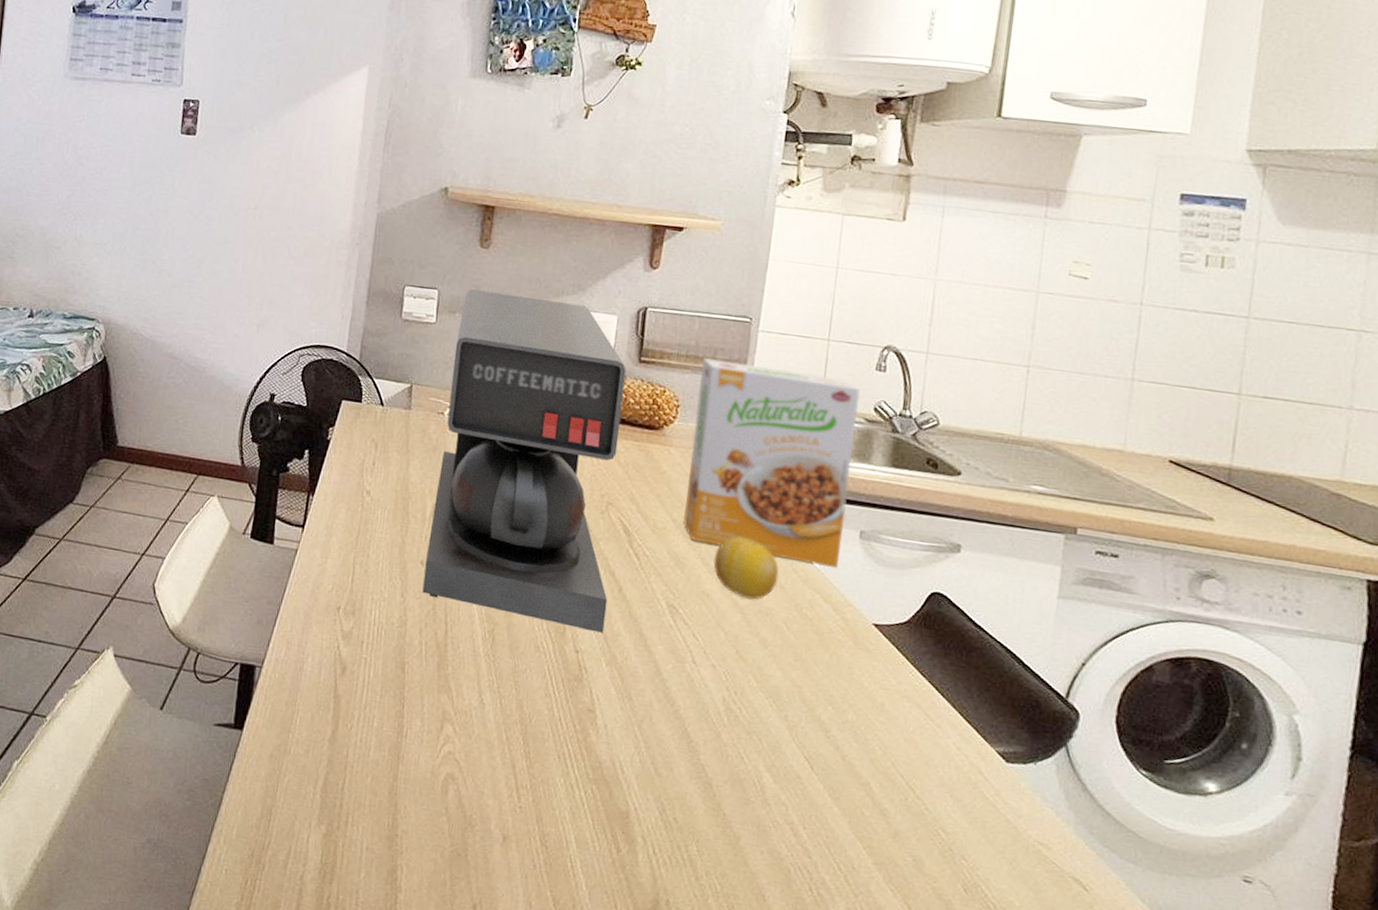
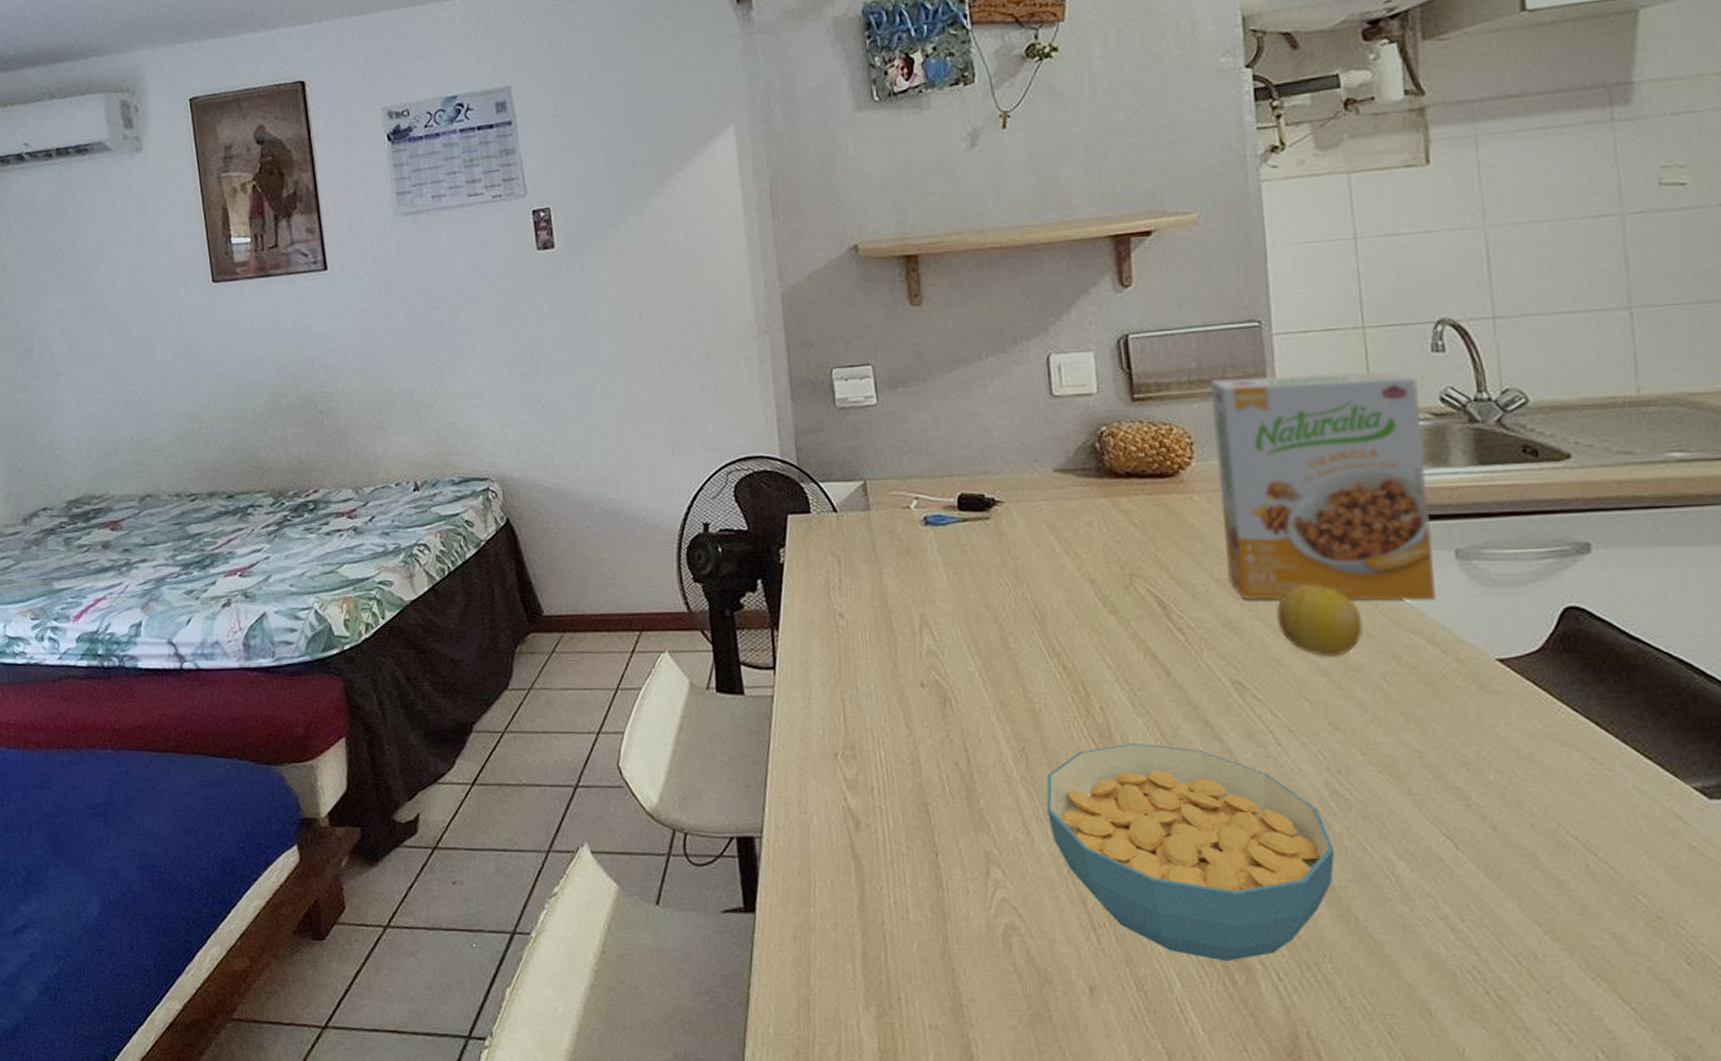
coffee maker: present [422,289,626,633] -> none [904,348,1159,729]
cereal bowl: none [500,640,719,833] -> present [1046,742,1335,962]

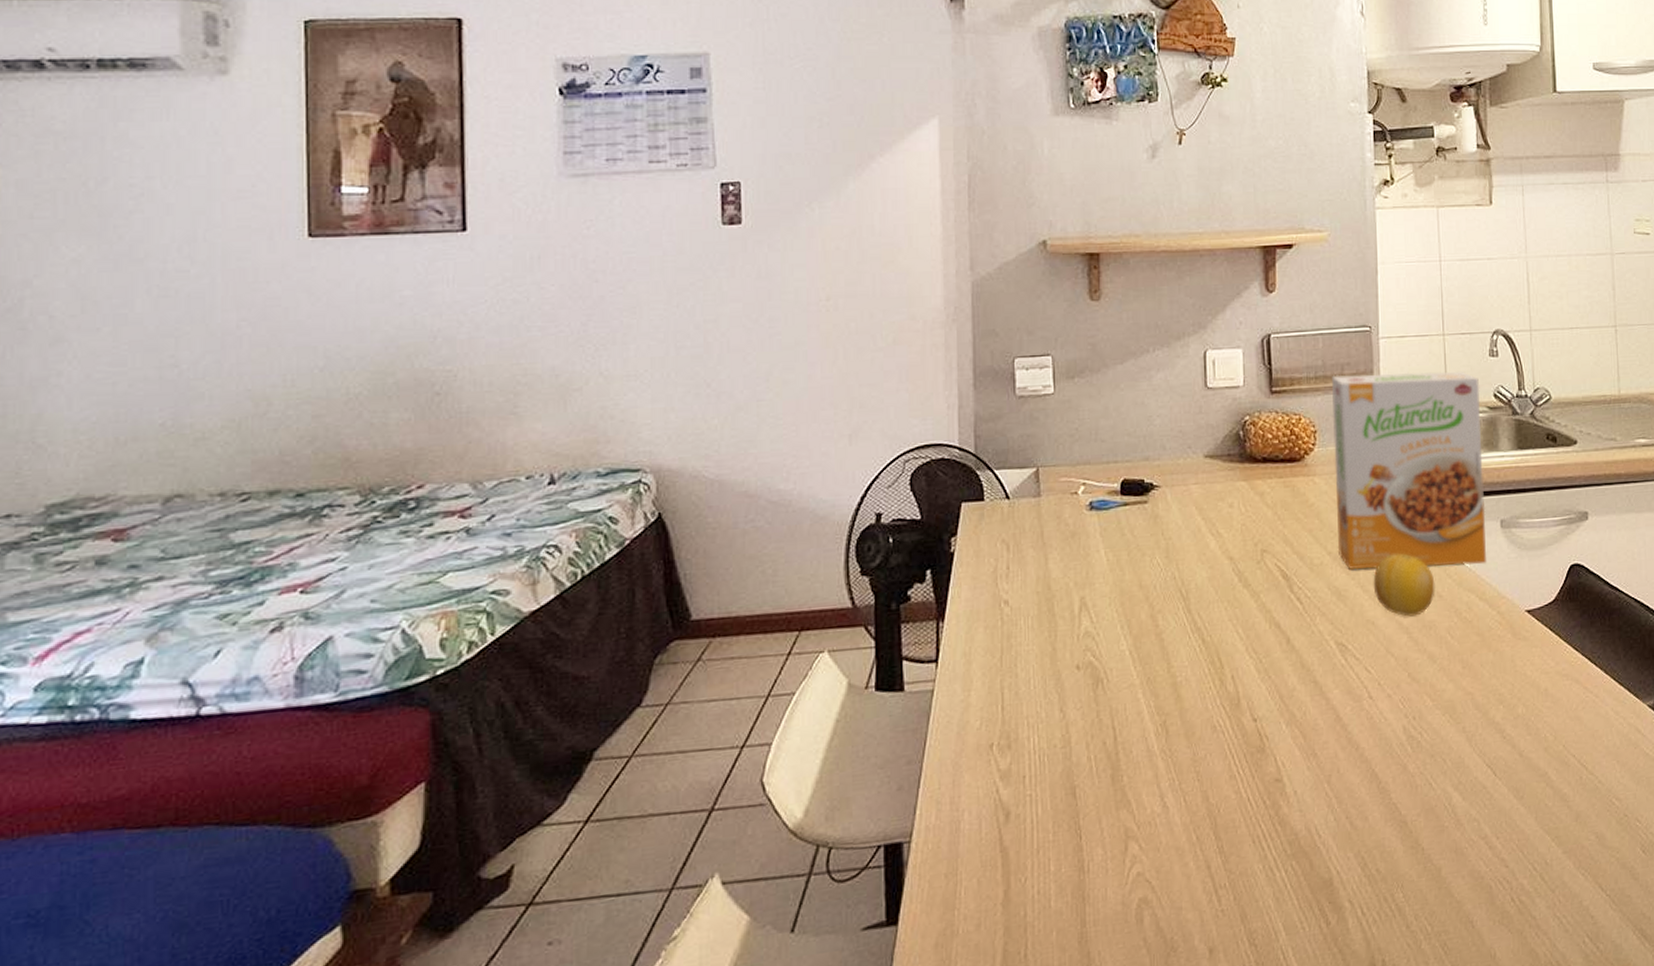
cereal bowl: present [1046,742,1335,962] -> none [1181,706,1409,905]

